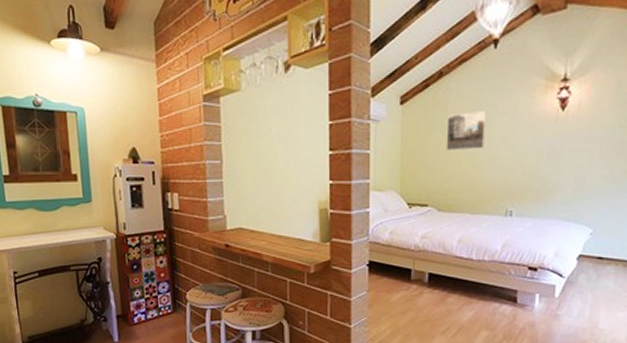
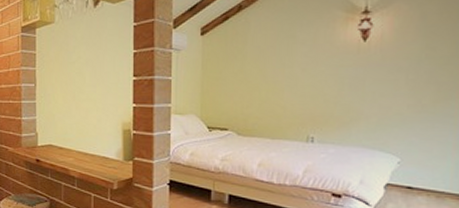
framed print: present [446,111,487,150] -> none [245,42,286,78]

